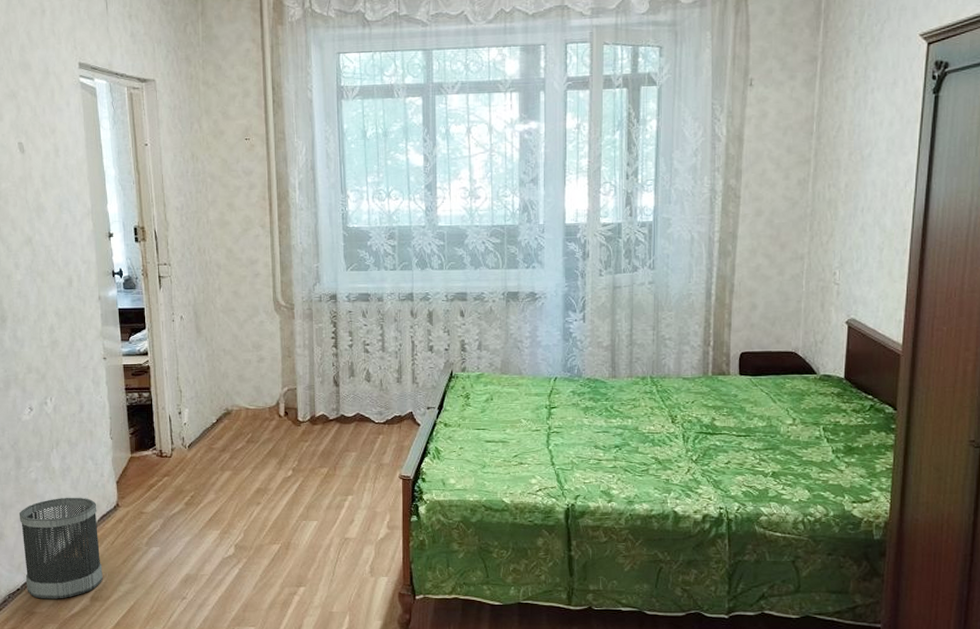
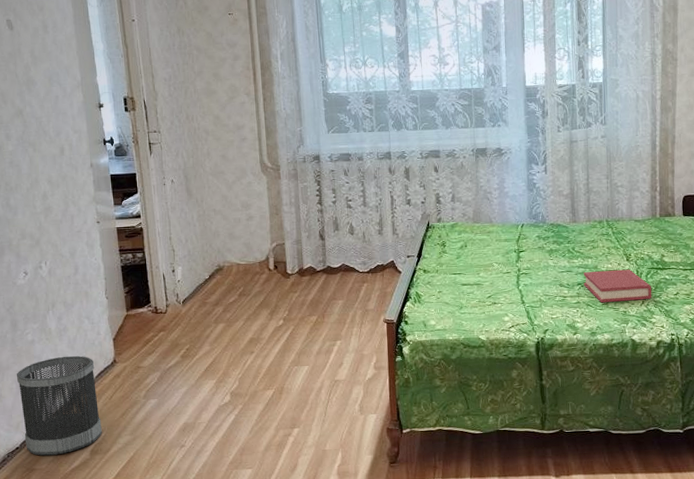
hardback book: none [622,432,700,468] -> present [583,269,652,302]

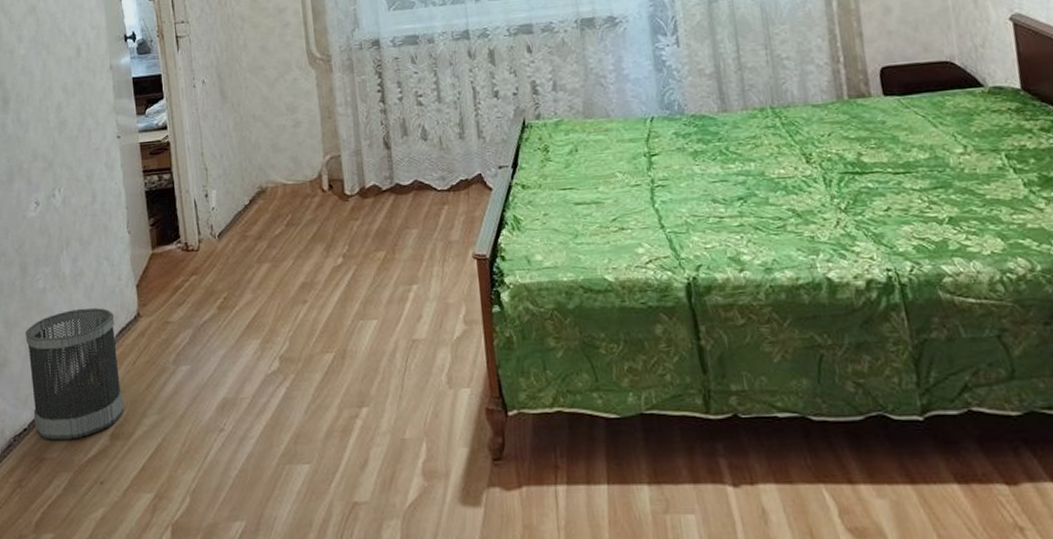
hardback book: present [583,269,652,302] -> none [745,175,851,224]

